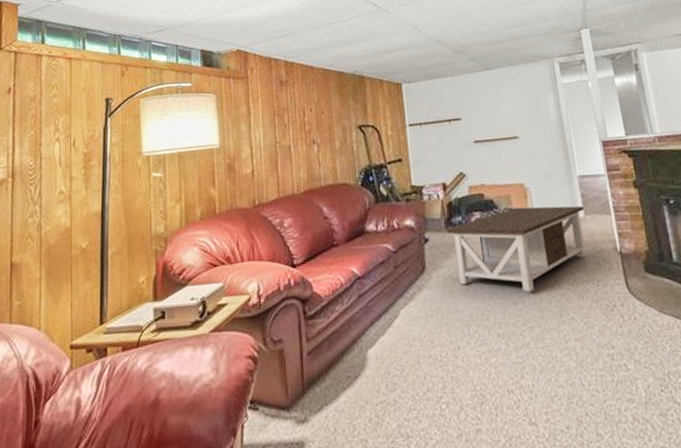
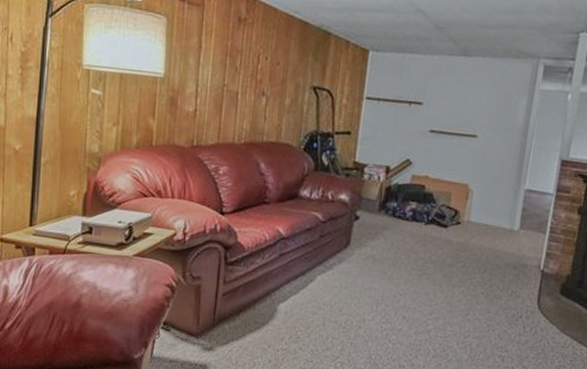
coffee table: present [446,205,586,292] -> none [378,206,522,287]

